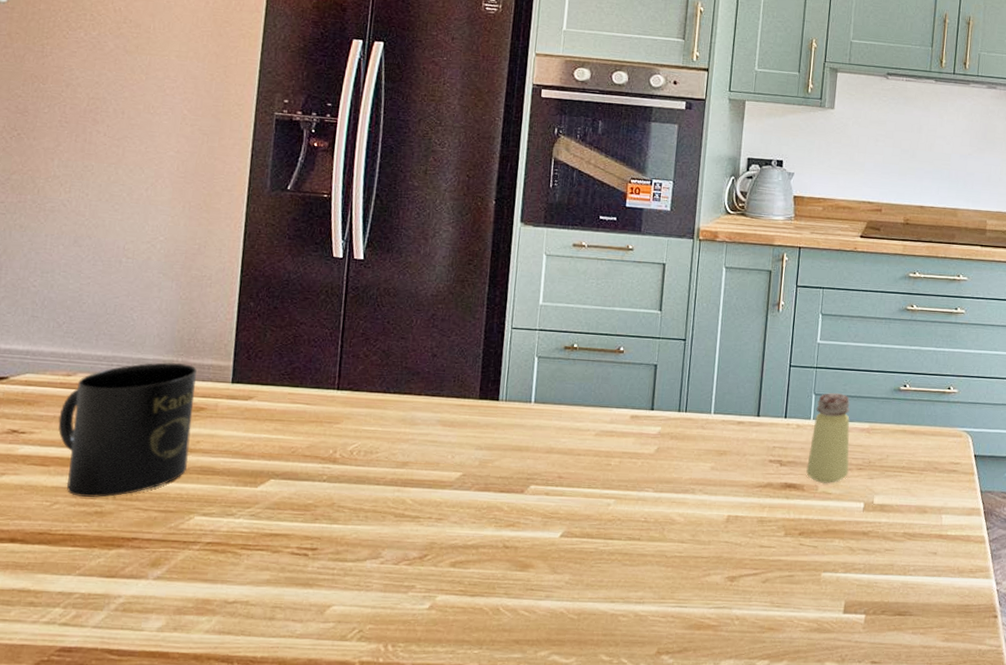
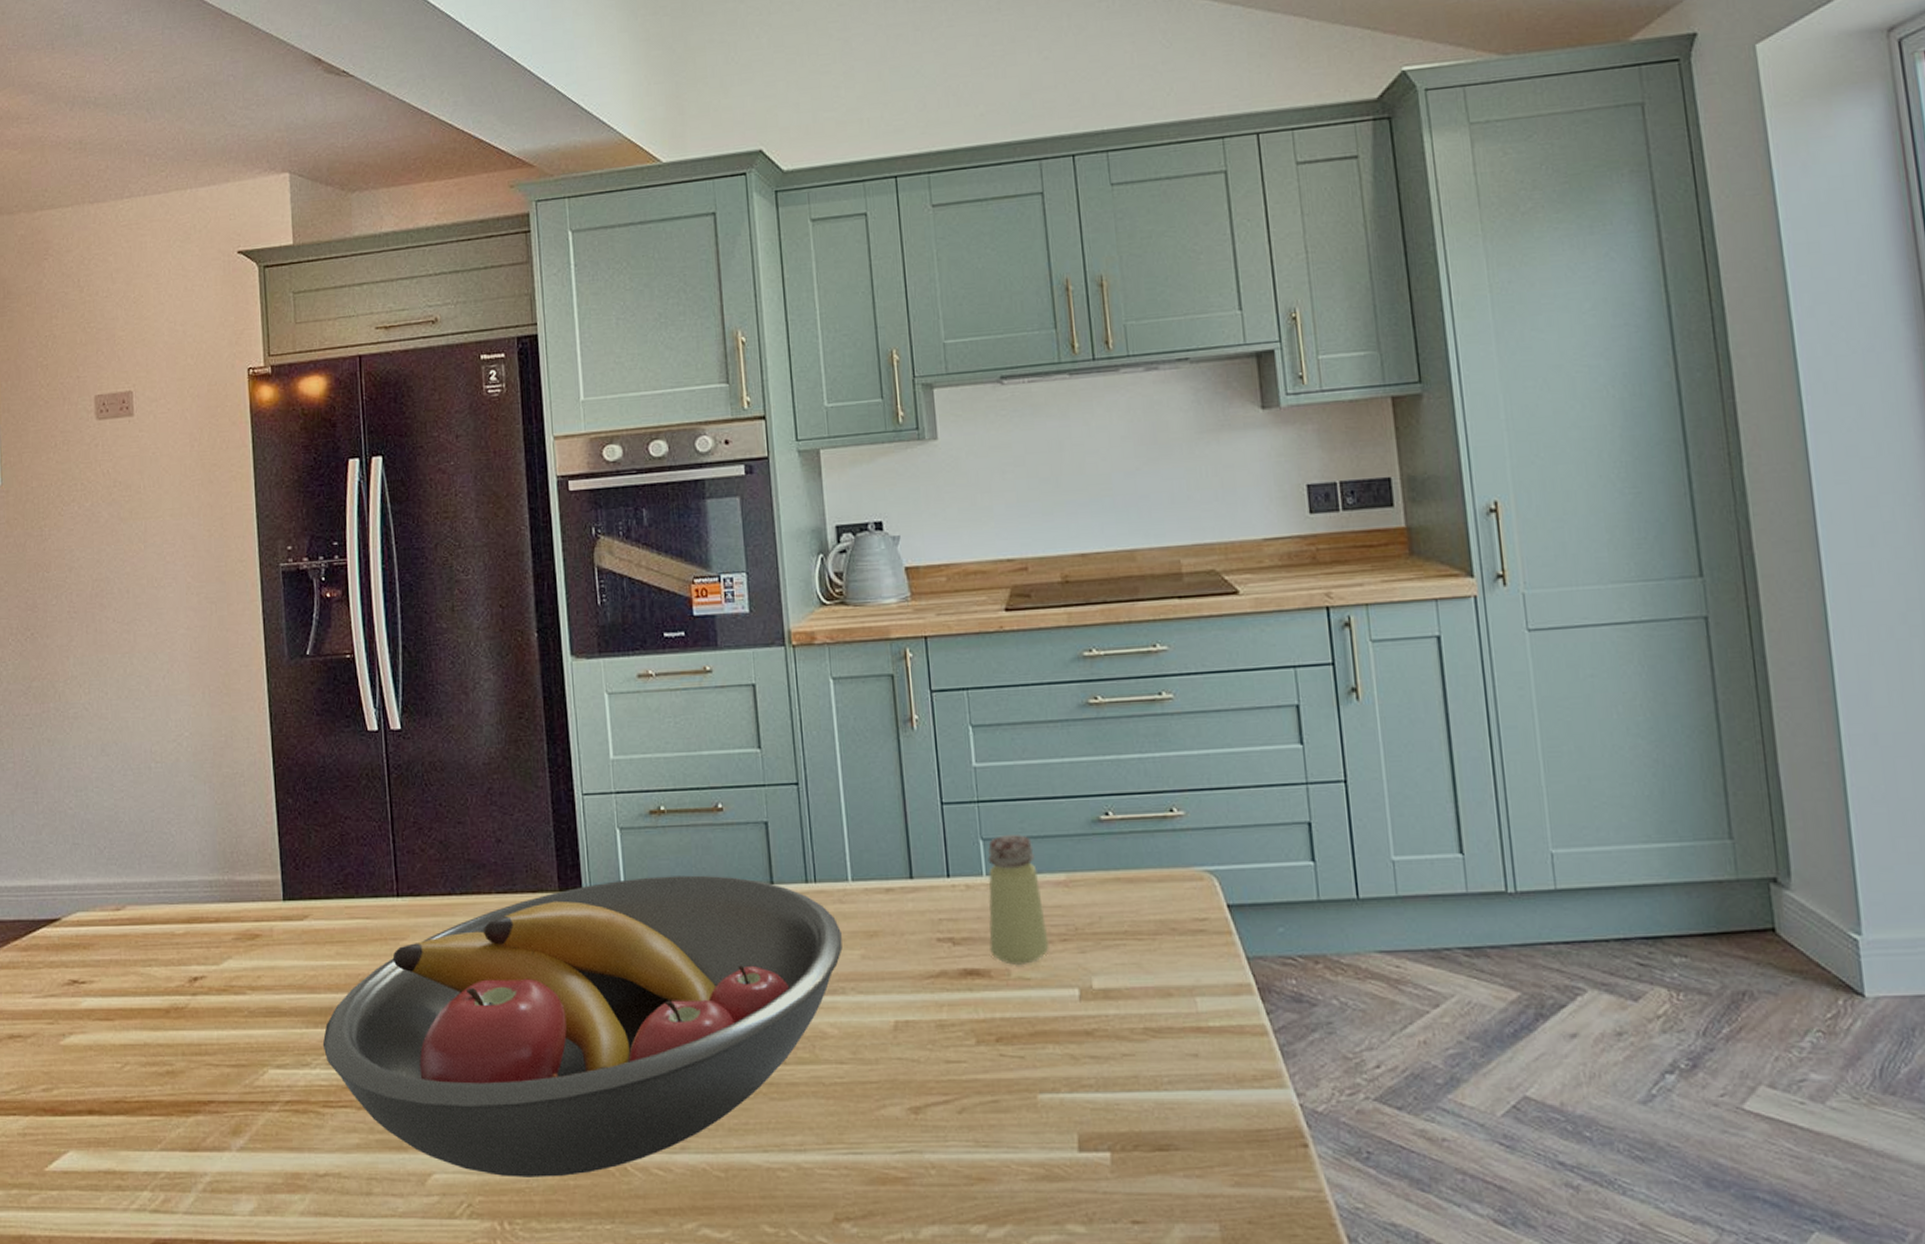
mug: present [58,362,197,497] -> none [115,882,252,1054]
fruit bowl: none [249,395,699,613] -> present [322,875,843,1177]

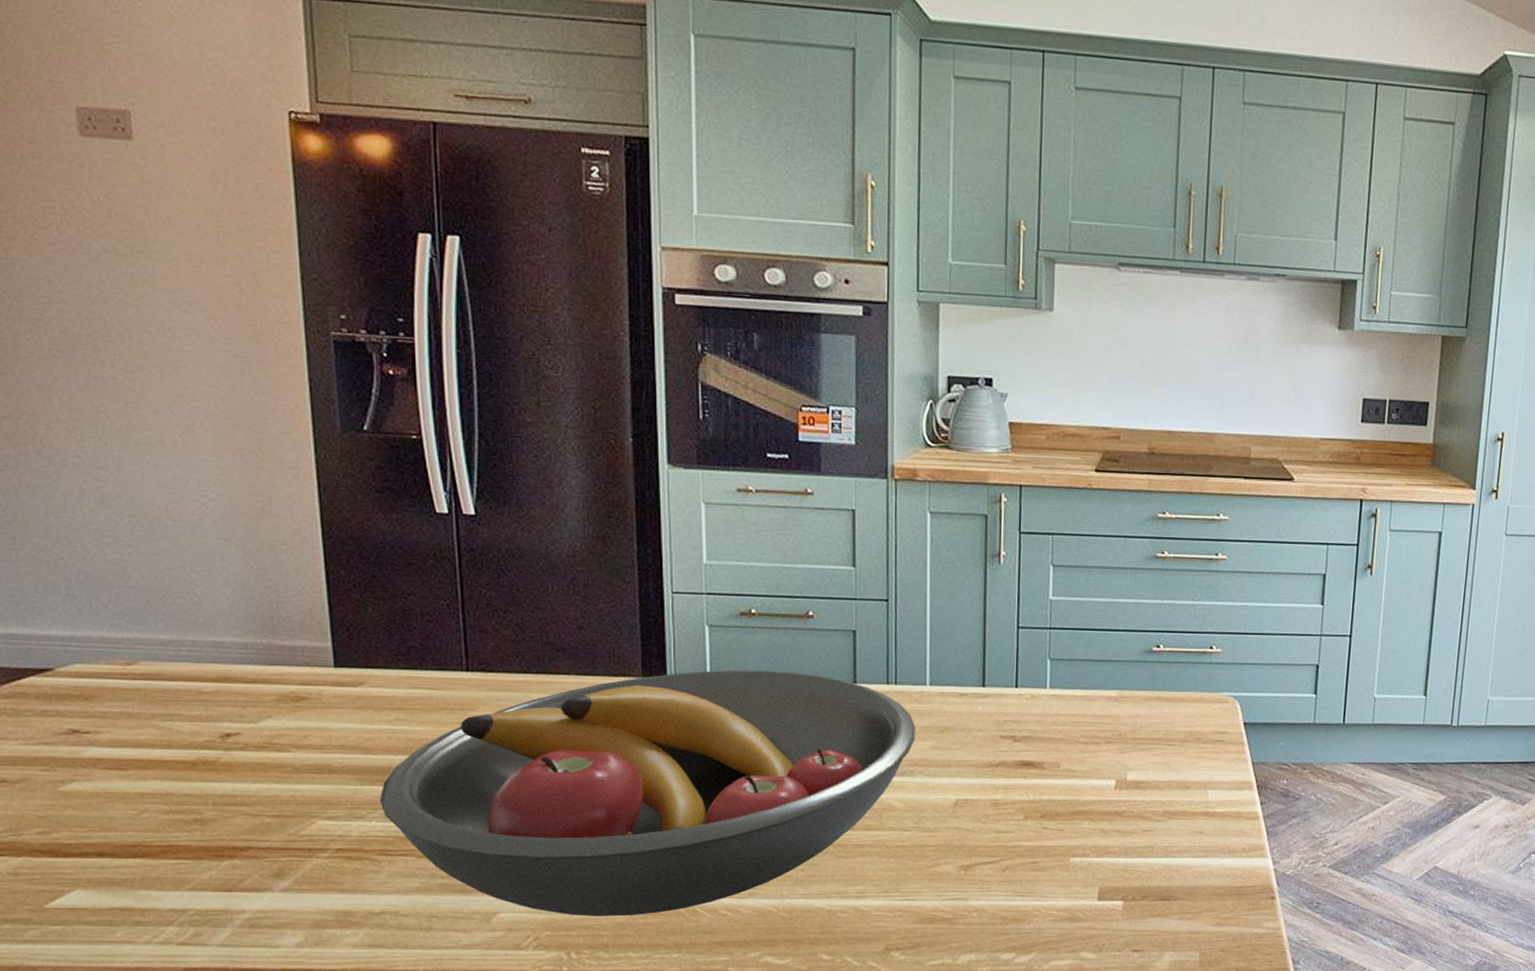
saltshaker: present [987,835,1049,966] -> none [1045,657,1096,761]

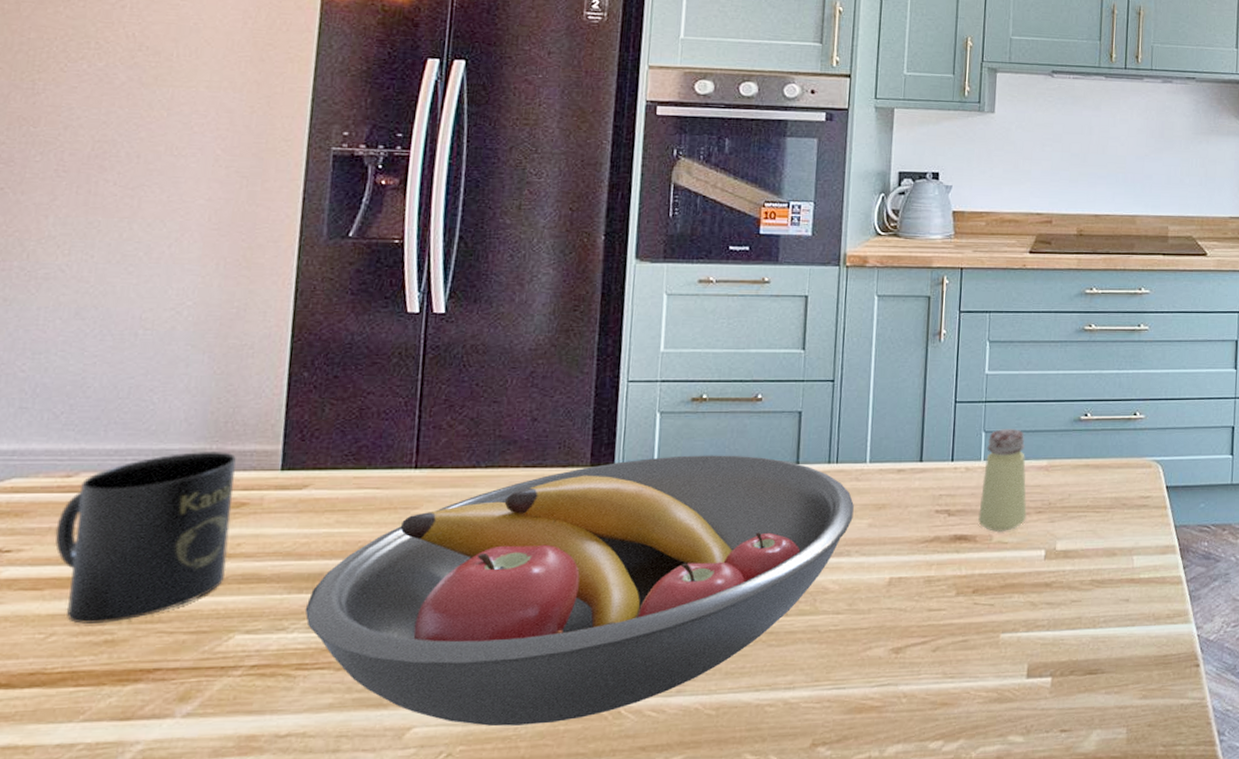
mug: none [126,644,298,803] -> present [55,450,236,624]
saltshaker: none [1045,657,1096,761] -> present [978,429,1027,533]

